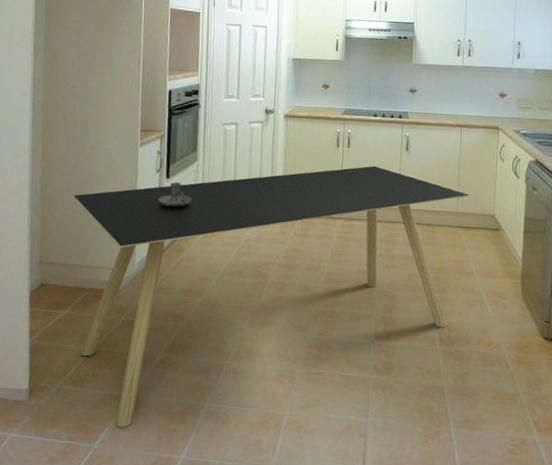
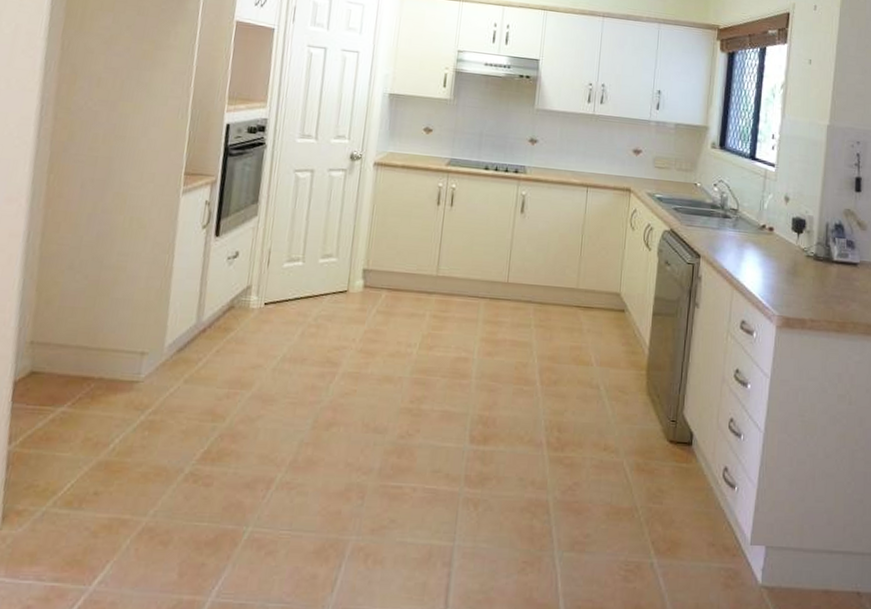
dining table: present [73,166,469,428] -> none [79,229,592,563]
candle holder: present [158,182,192,207] -> none [201,241,247,274]

